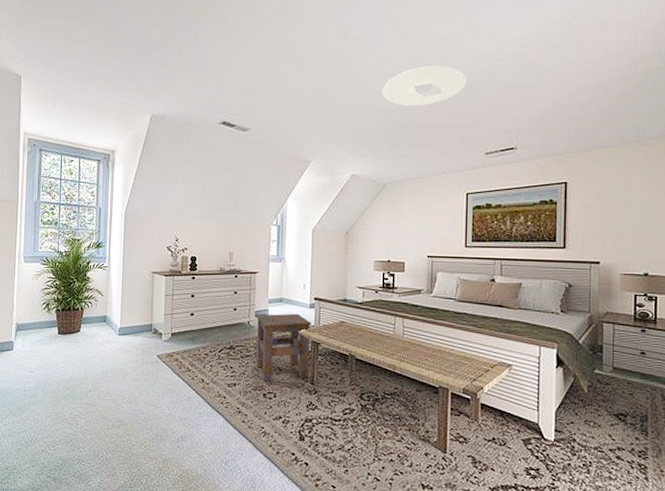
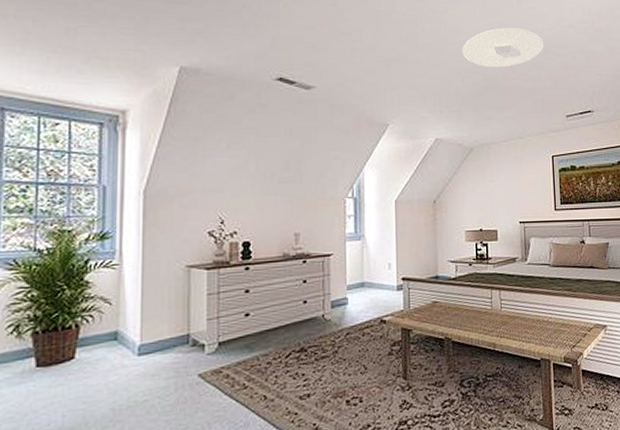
side table: present [256,313,312,381] -> none [333,298,400,385]

